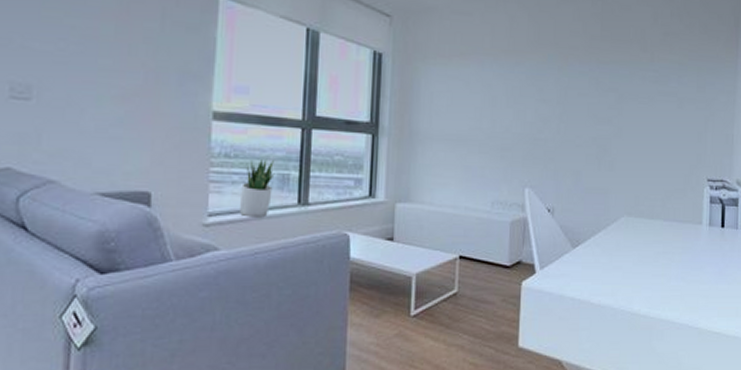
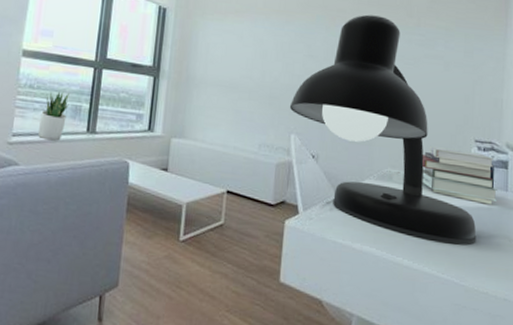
desk lamp: none [522,51,709,288] -> present [289,14,477,245]
books: none [657,188,729,244] -> present [422,145,498,205]

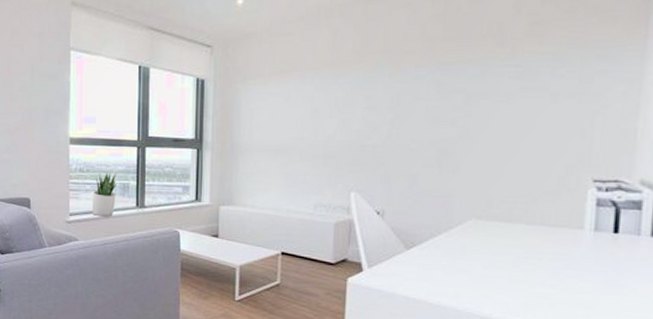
desk lamp: present [289,14,477,245] -> none [347,51,593,297]
books: present [422,145,498,205] -> none [517,190,626,252]

